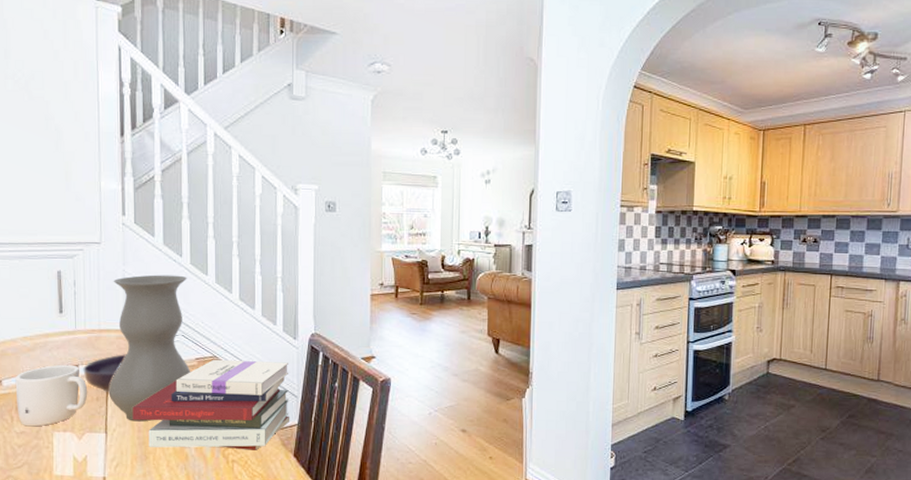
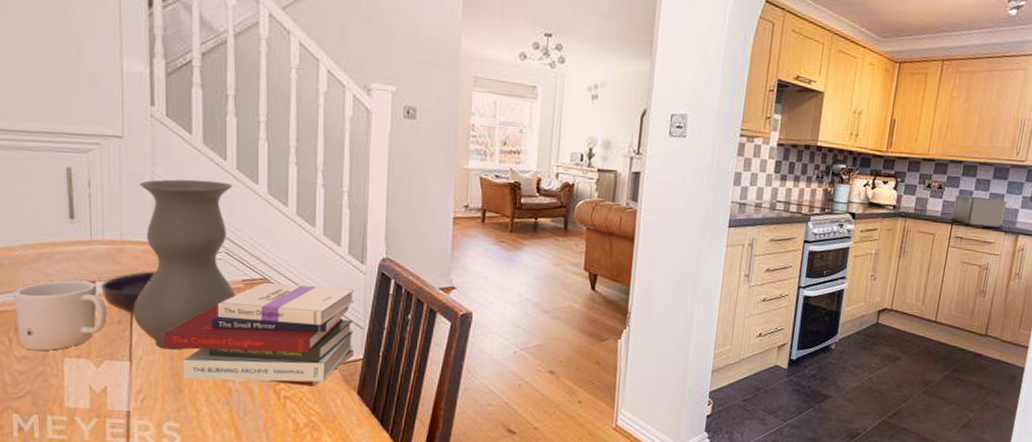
toaster: none [829,247,884,277] -> present [951,194,1007,229]

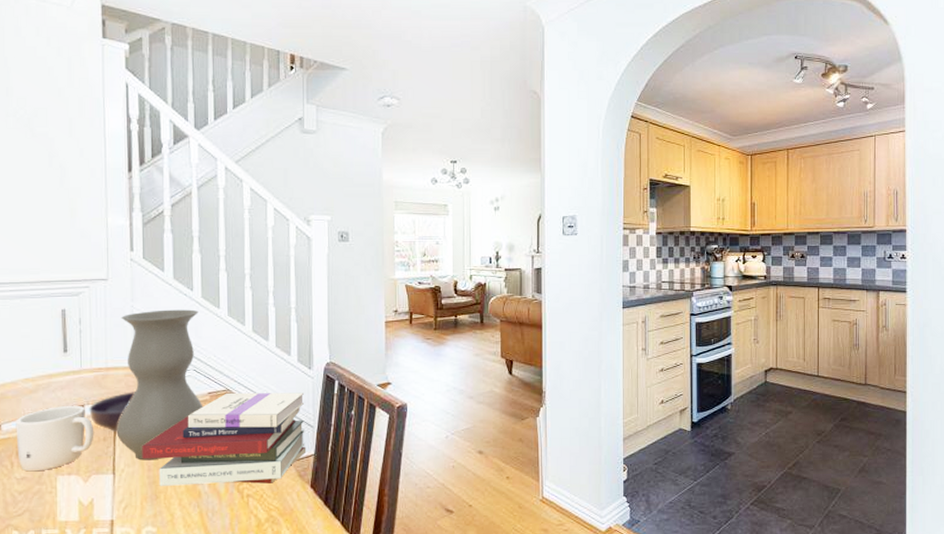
toaster: present [951,194,1007,229] -> none [817,261,864,288]

